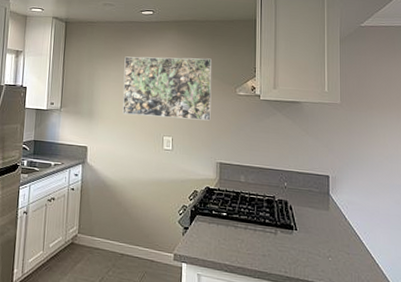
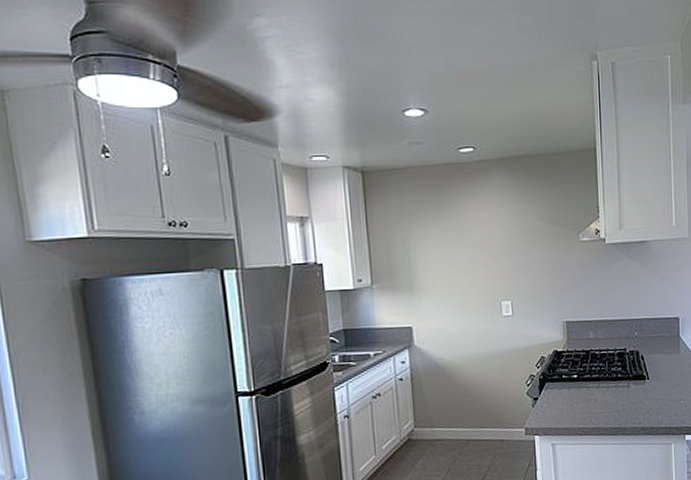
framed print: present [122,56,213,121] -> none [445,201,553,281]

